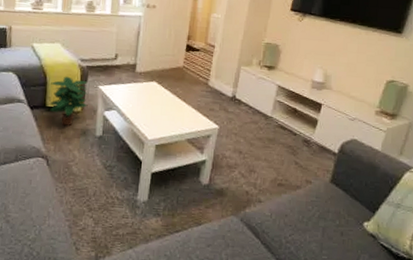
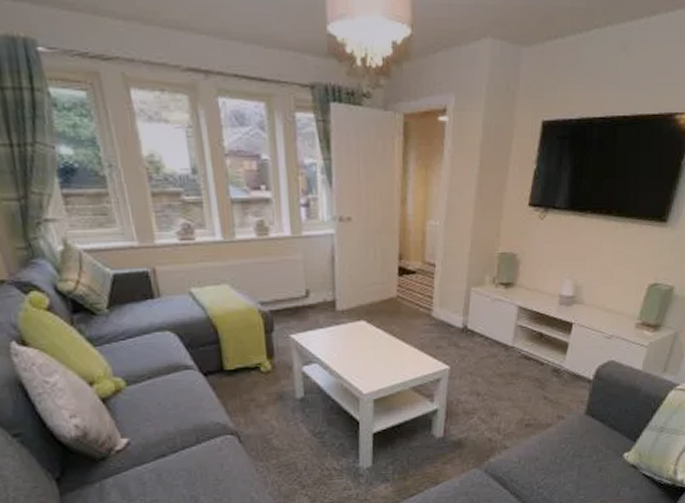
potted plant: present [49,76,88,126] -> none [225,327,280,391]

